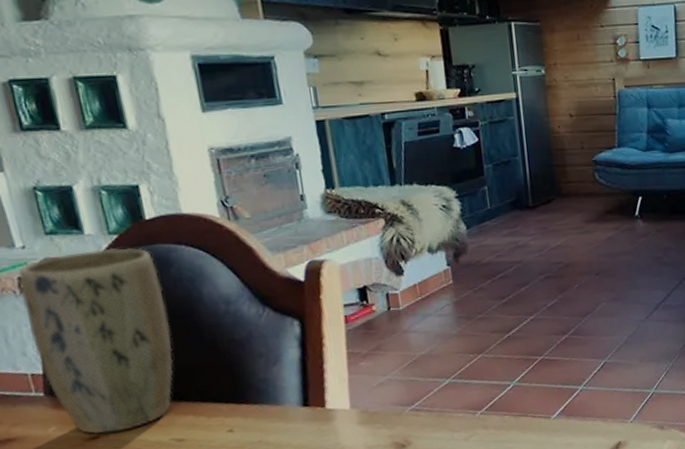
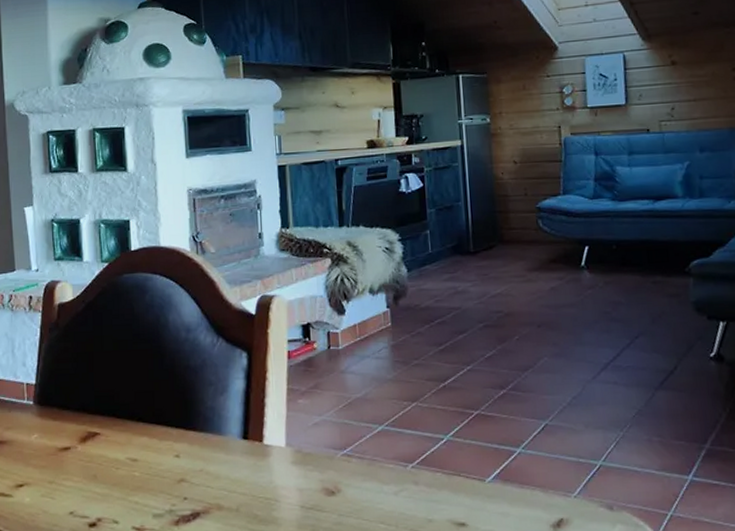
plant pot: present [18,247,173,435] -> none [29,274,138,446]

